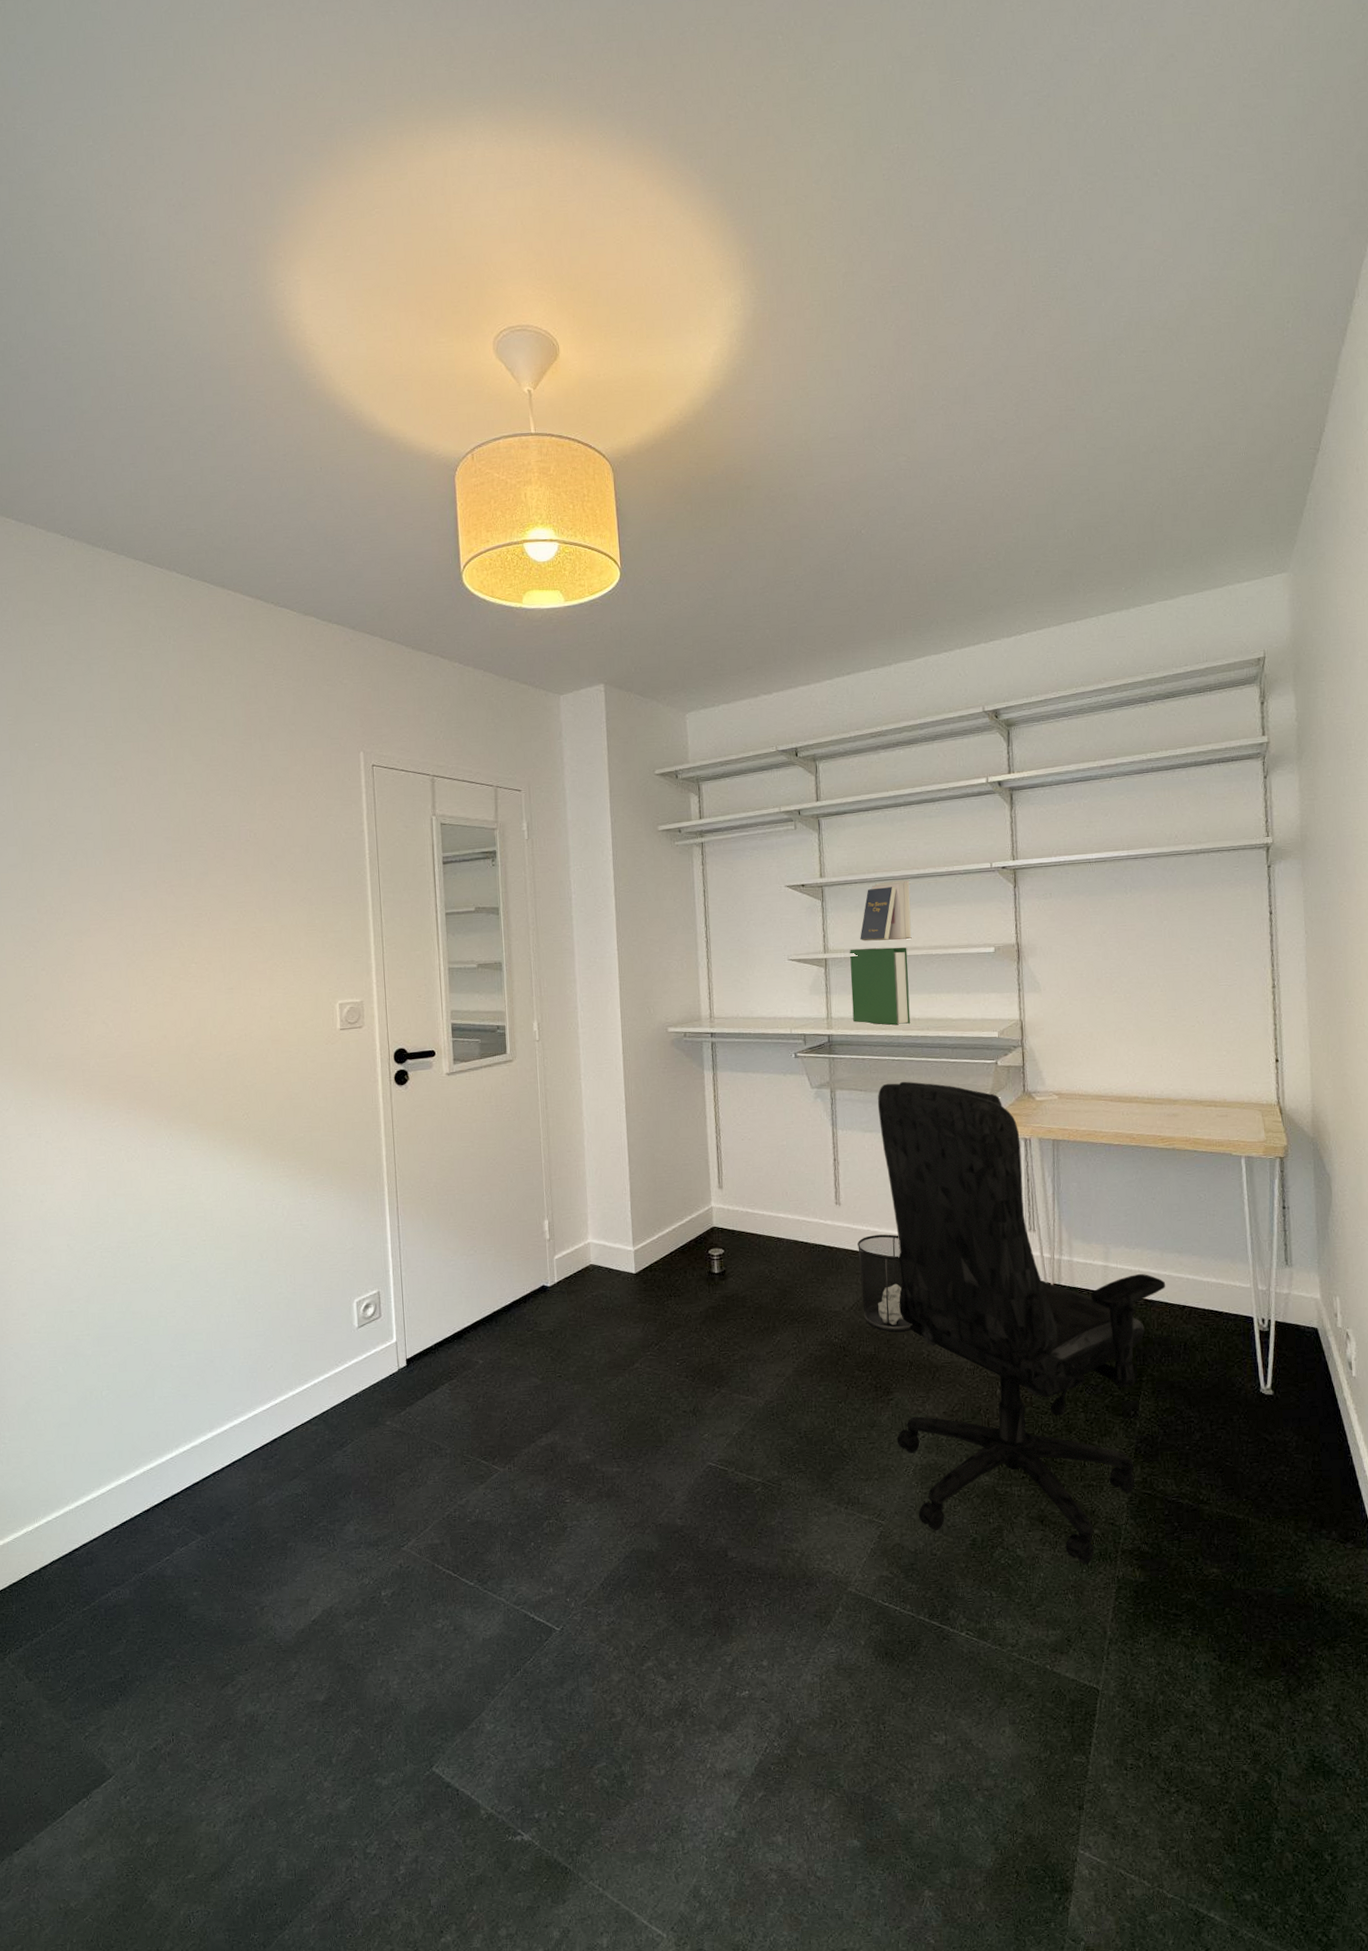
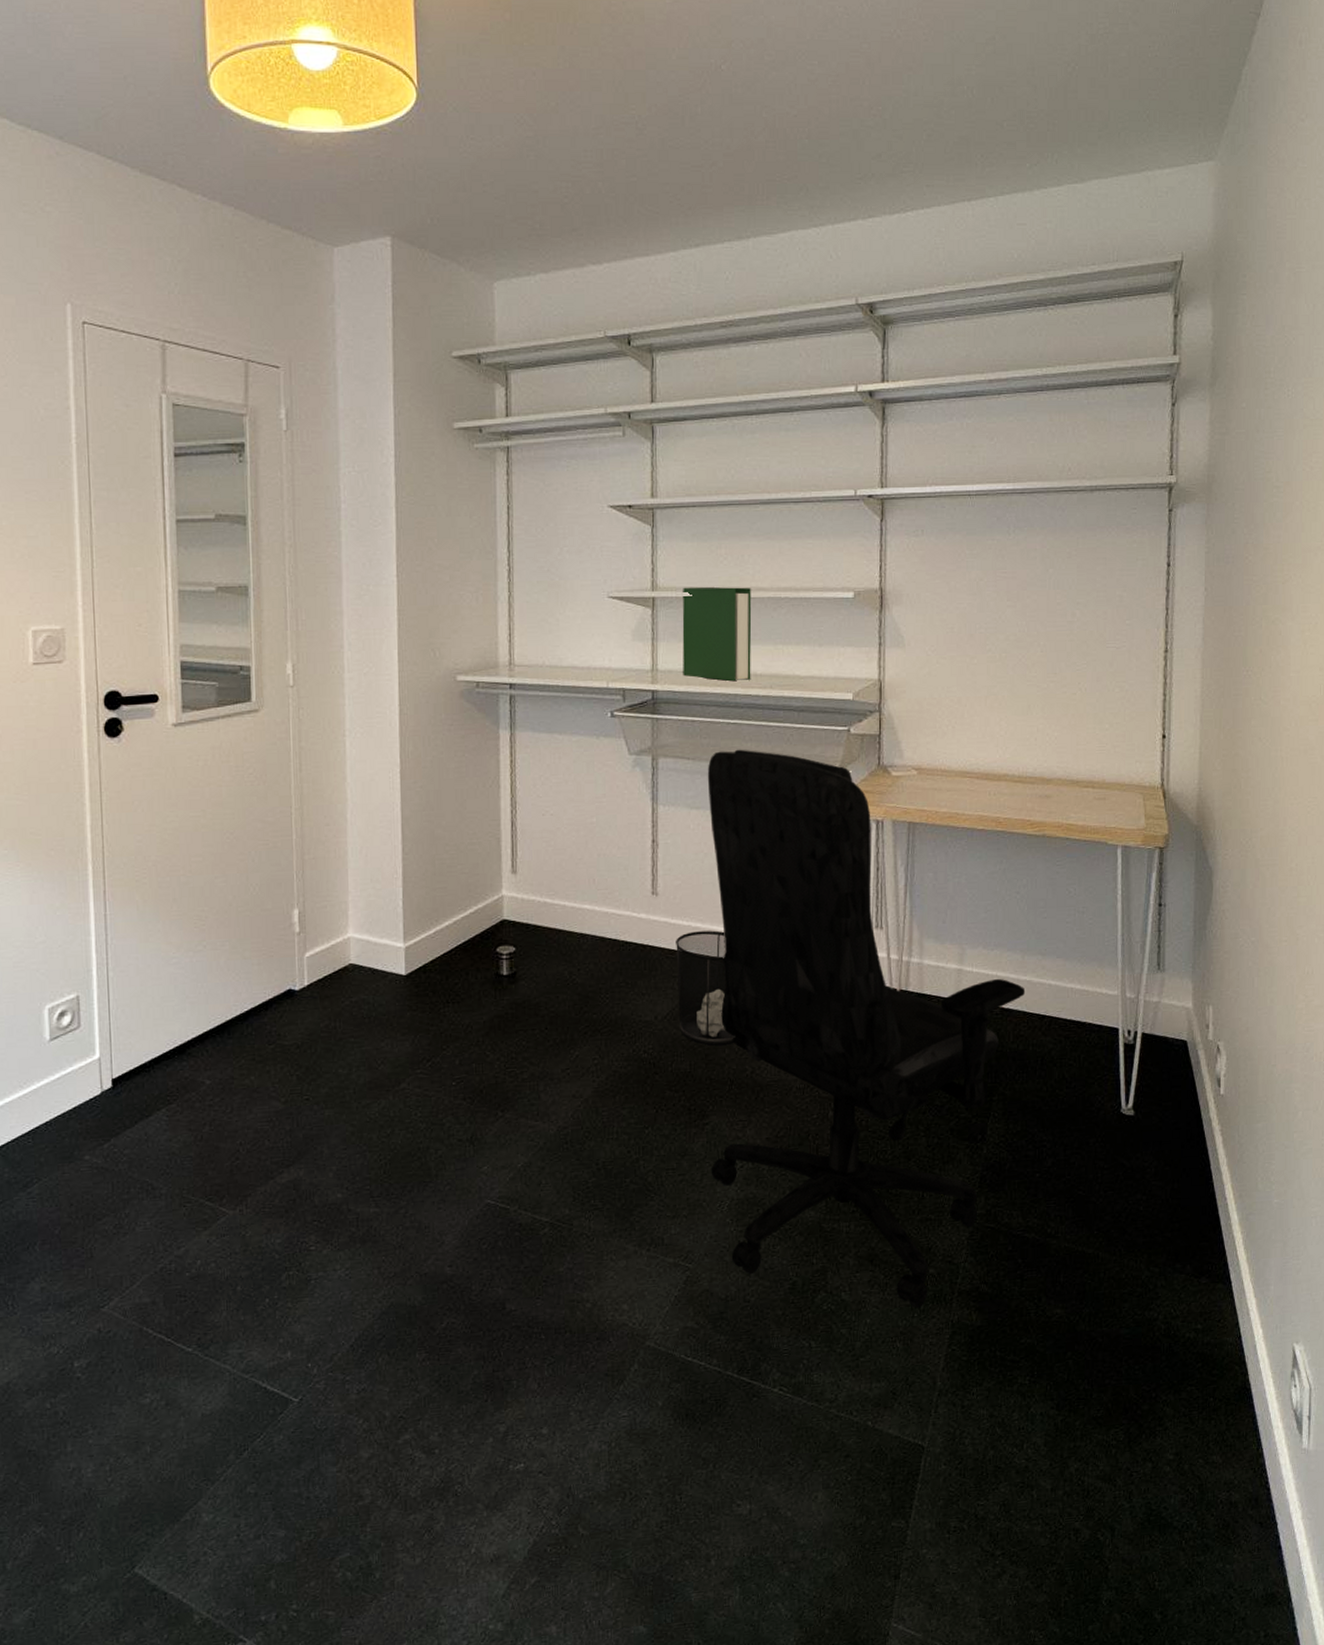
books: present [860,879,911,941] -> none [696,505,758,578]

